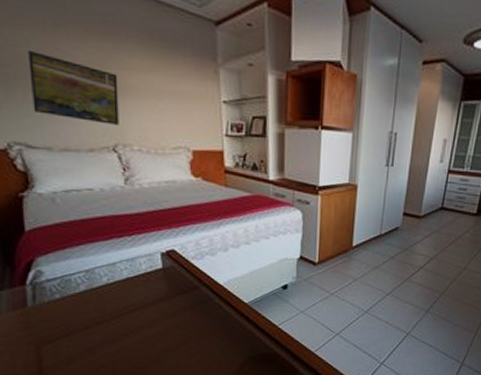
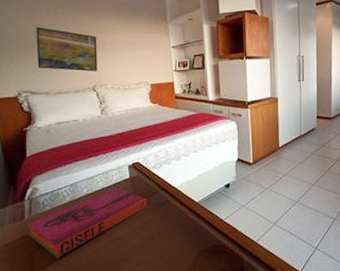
hardback book: none [32,278,184,355] -> present [28,187,147,258]

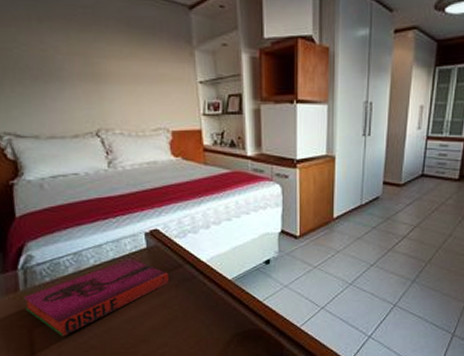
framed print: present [36,27,98,72] -> none [15,46,101,111]

